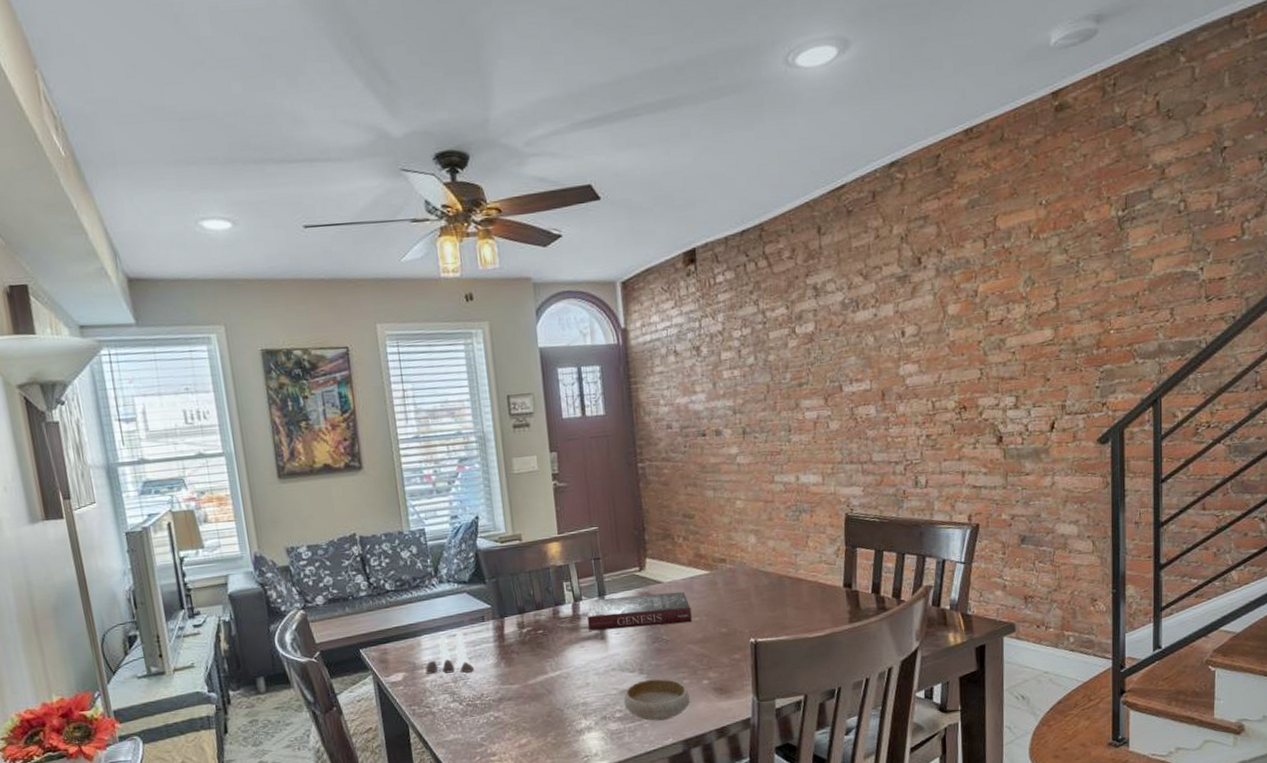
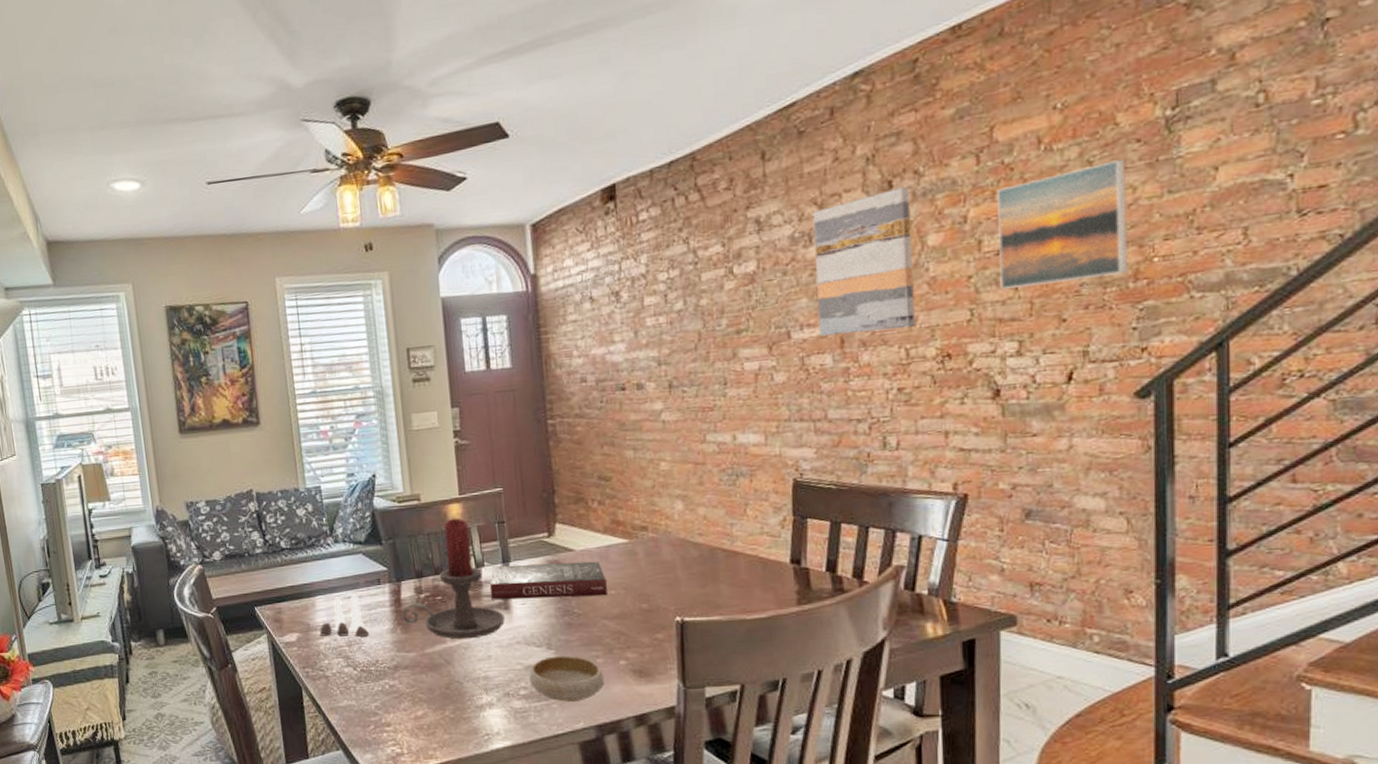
candle holder: none [505,556,601,670] -> present [402,518,505,640]
wall art: none [859,263,939,390] -> present [812,186,915,337]
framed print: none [1000,249,1092,354] -> present [997,159,1128,290]

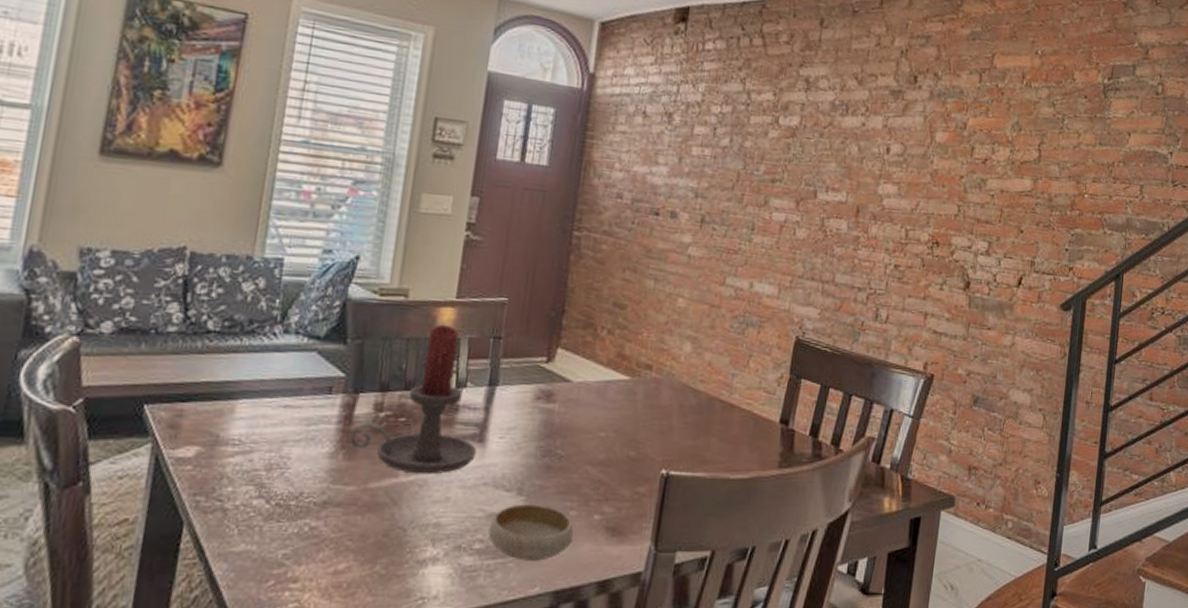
salt and pepper shaker set: present [319,594,370,637] -> none [229,403,301,460]
book: present [490,561,607,600] -> none [466,388,599,438]
wall art: present [812,186,915,337] -> none [841,83,929,211]
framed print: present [997,159,1128,290] -> none [982,107,1076,203]

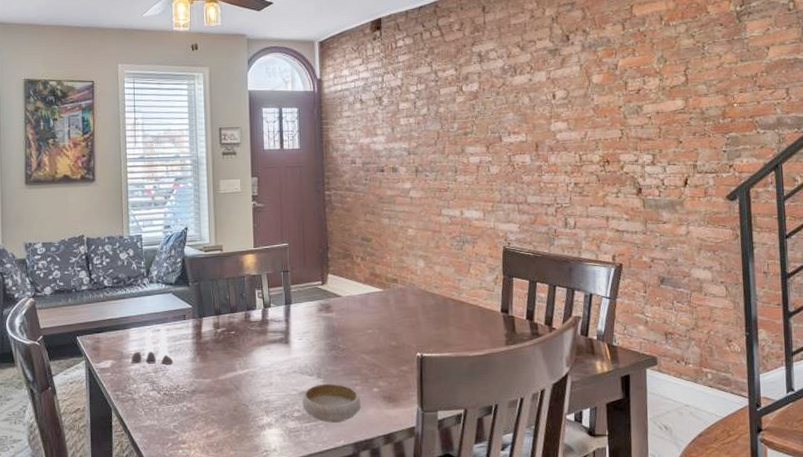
salt and pepper shaker set: none [229,403,301,460] -> present [130,328,174,365]
candle holder: present [349,325,477,475] -> none [202,267,285,368]

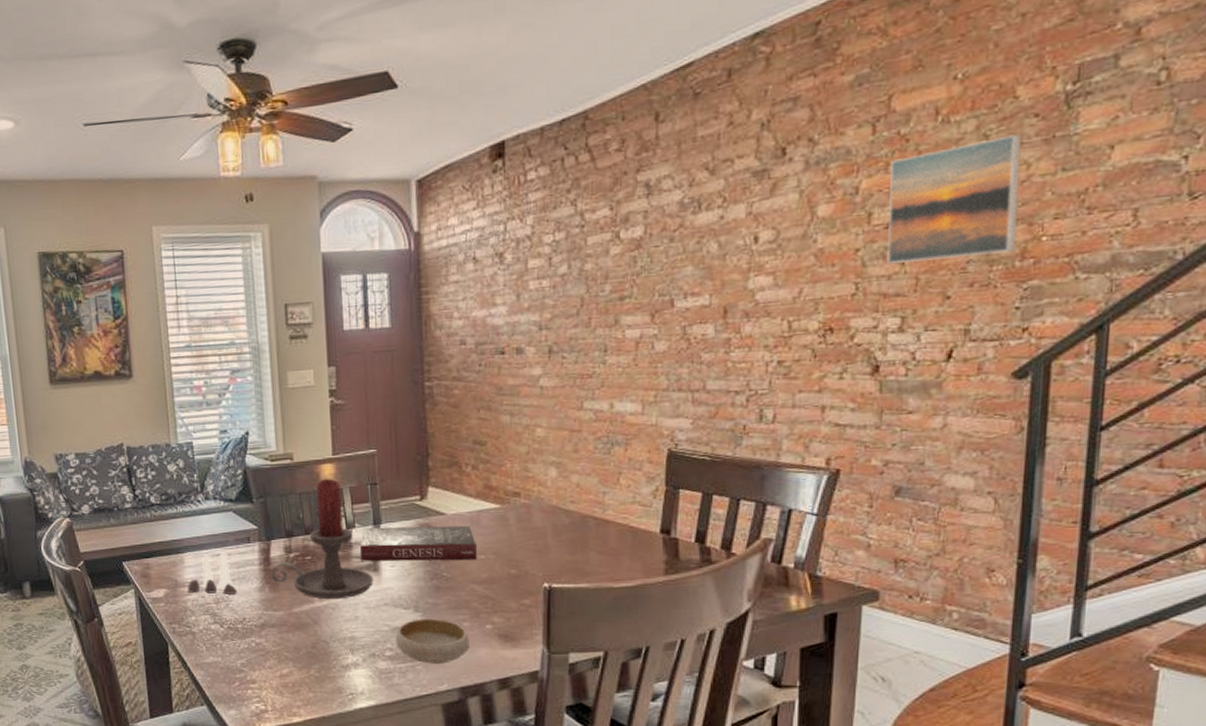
candle holder: none [202,267,285,368] -> present [271,479,373,600]
book: none [275,305,366,335] -> present [360,525,477,561]
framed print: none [636,36,719,118] -> present [887,134,1022,265]

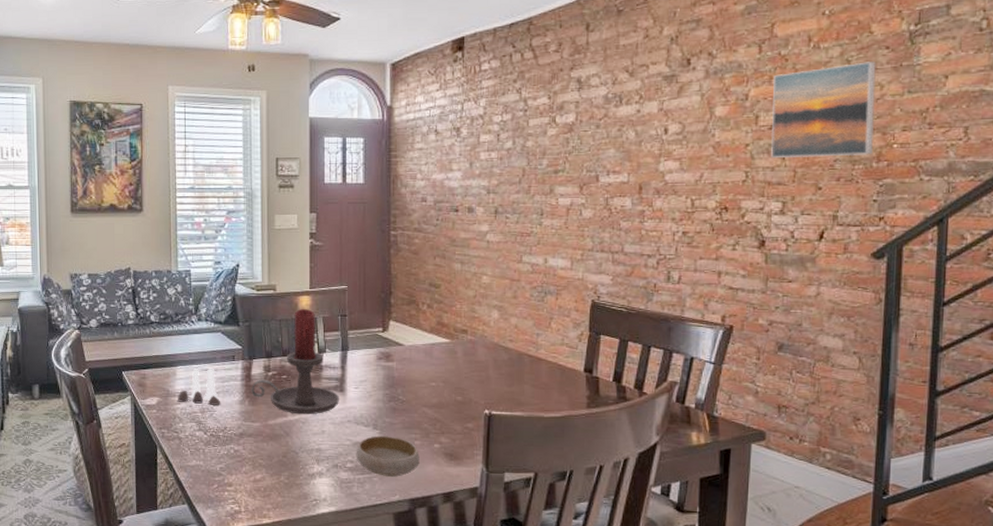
book: present [360,525,477,561] -> none [330,353,429,387]

